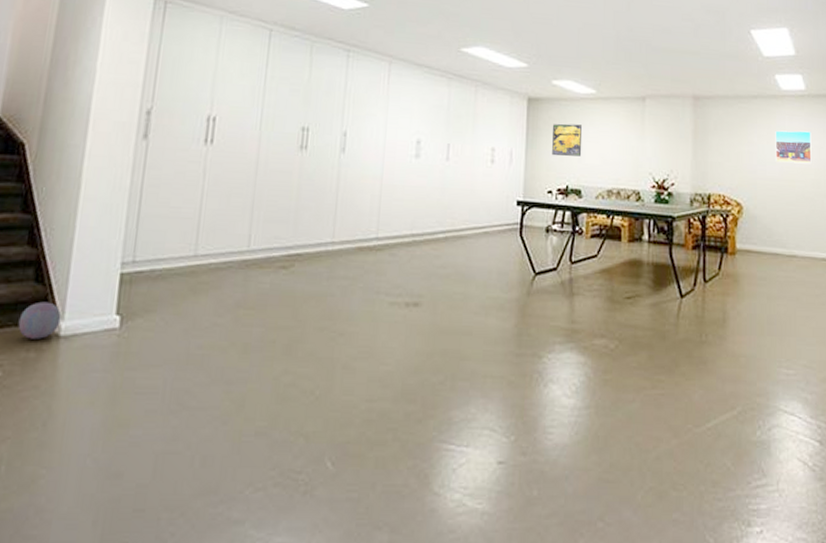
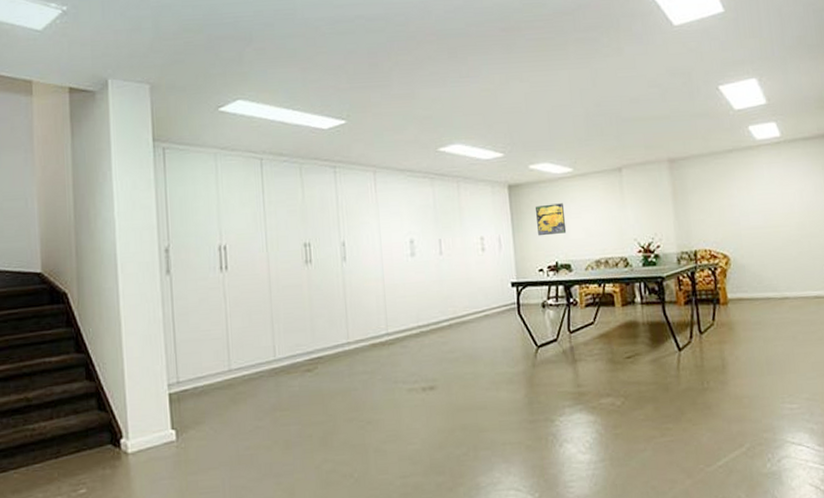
decorative ball: present [18,301,62,339] -> none [91,425,126,459]
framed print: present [775,130,812,164] -> none [754,176,795,211]

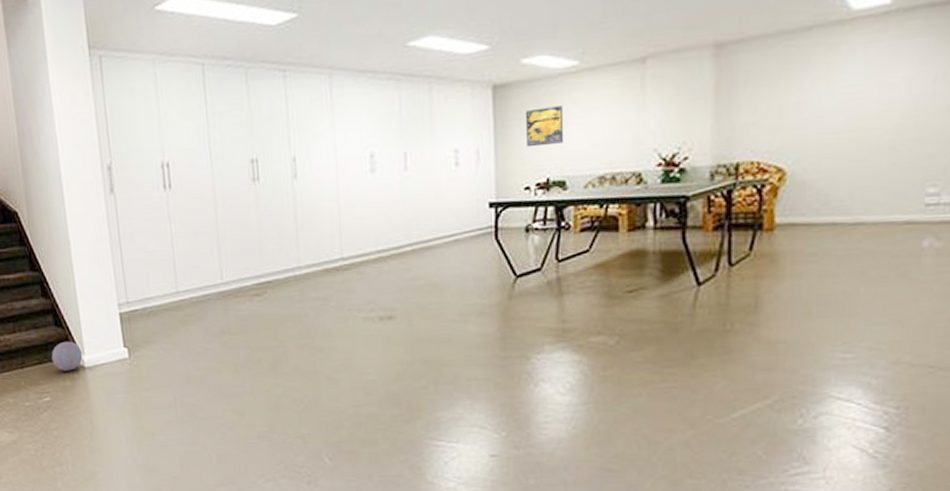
decorative ball: none [91,425,126,459] -> present [51,341,83,371]

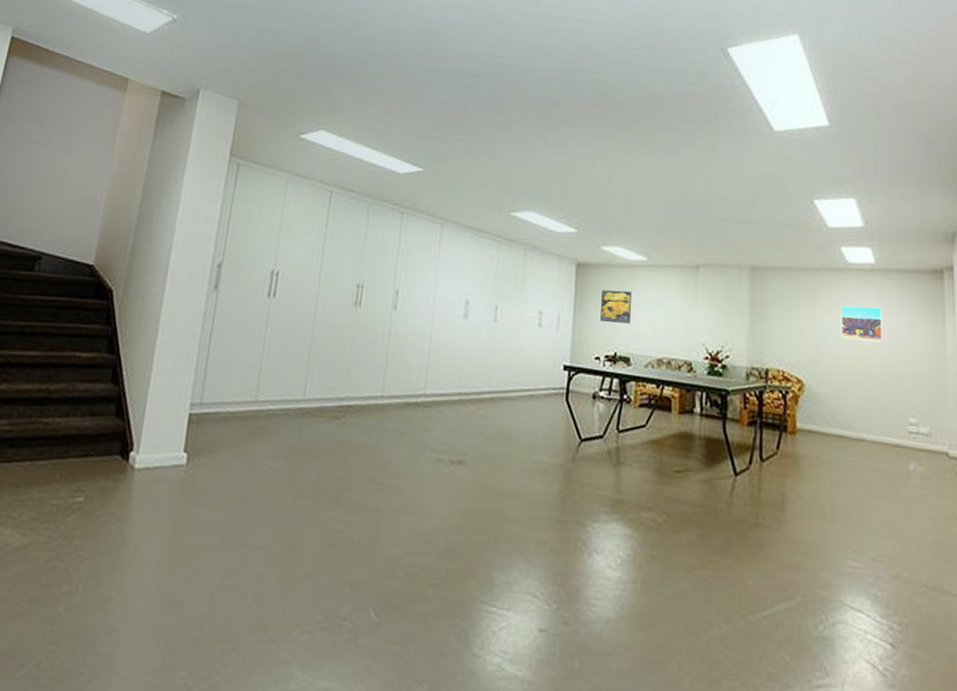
decorative ball: present [51,341,83,371] -> none [99,435,137,470]
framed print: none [837,60,899,109] -> present [841,305,882,343]

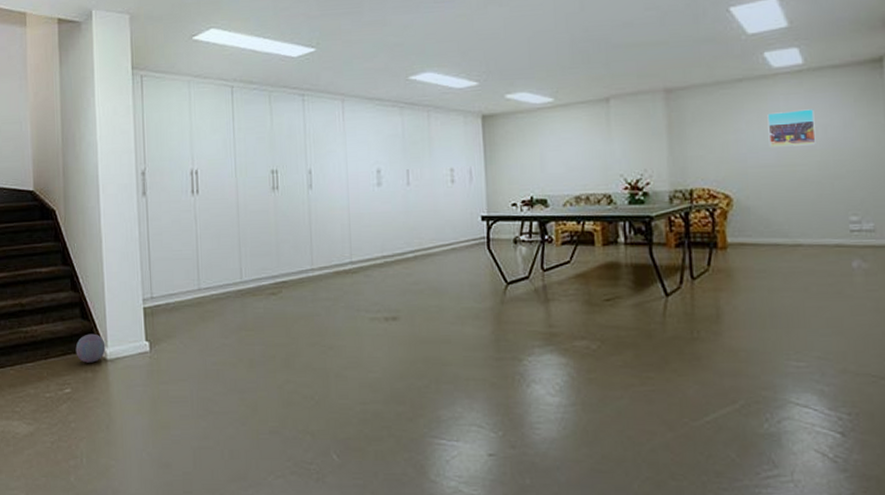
decorative ball: none [99,435,137,470] -> present [75,333,106,363]
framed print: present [600,290,632,324] -> none [511,135,544,169]

